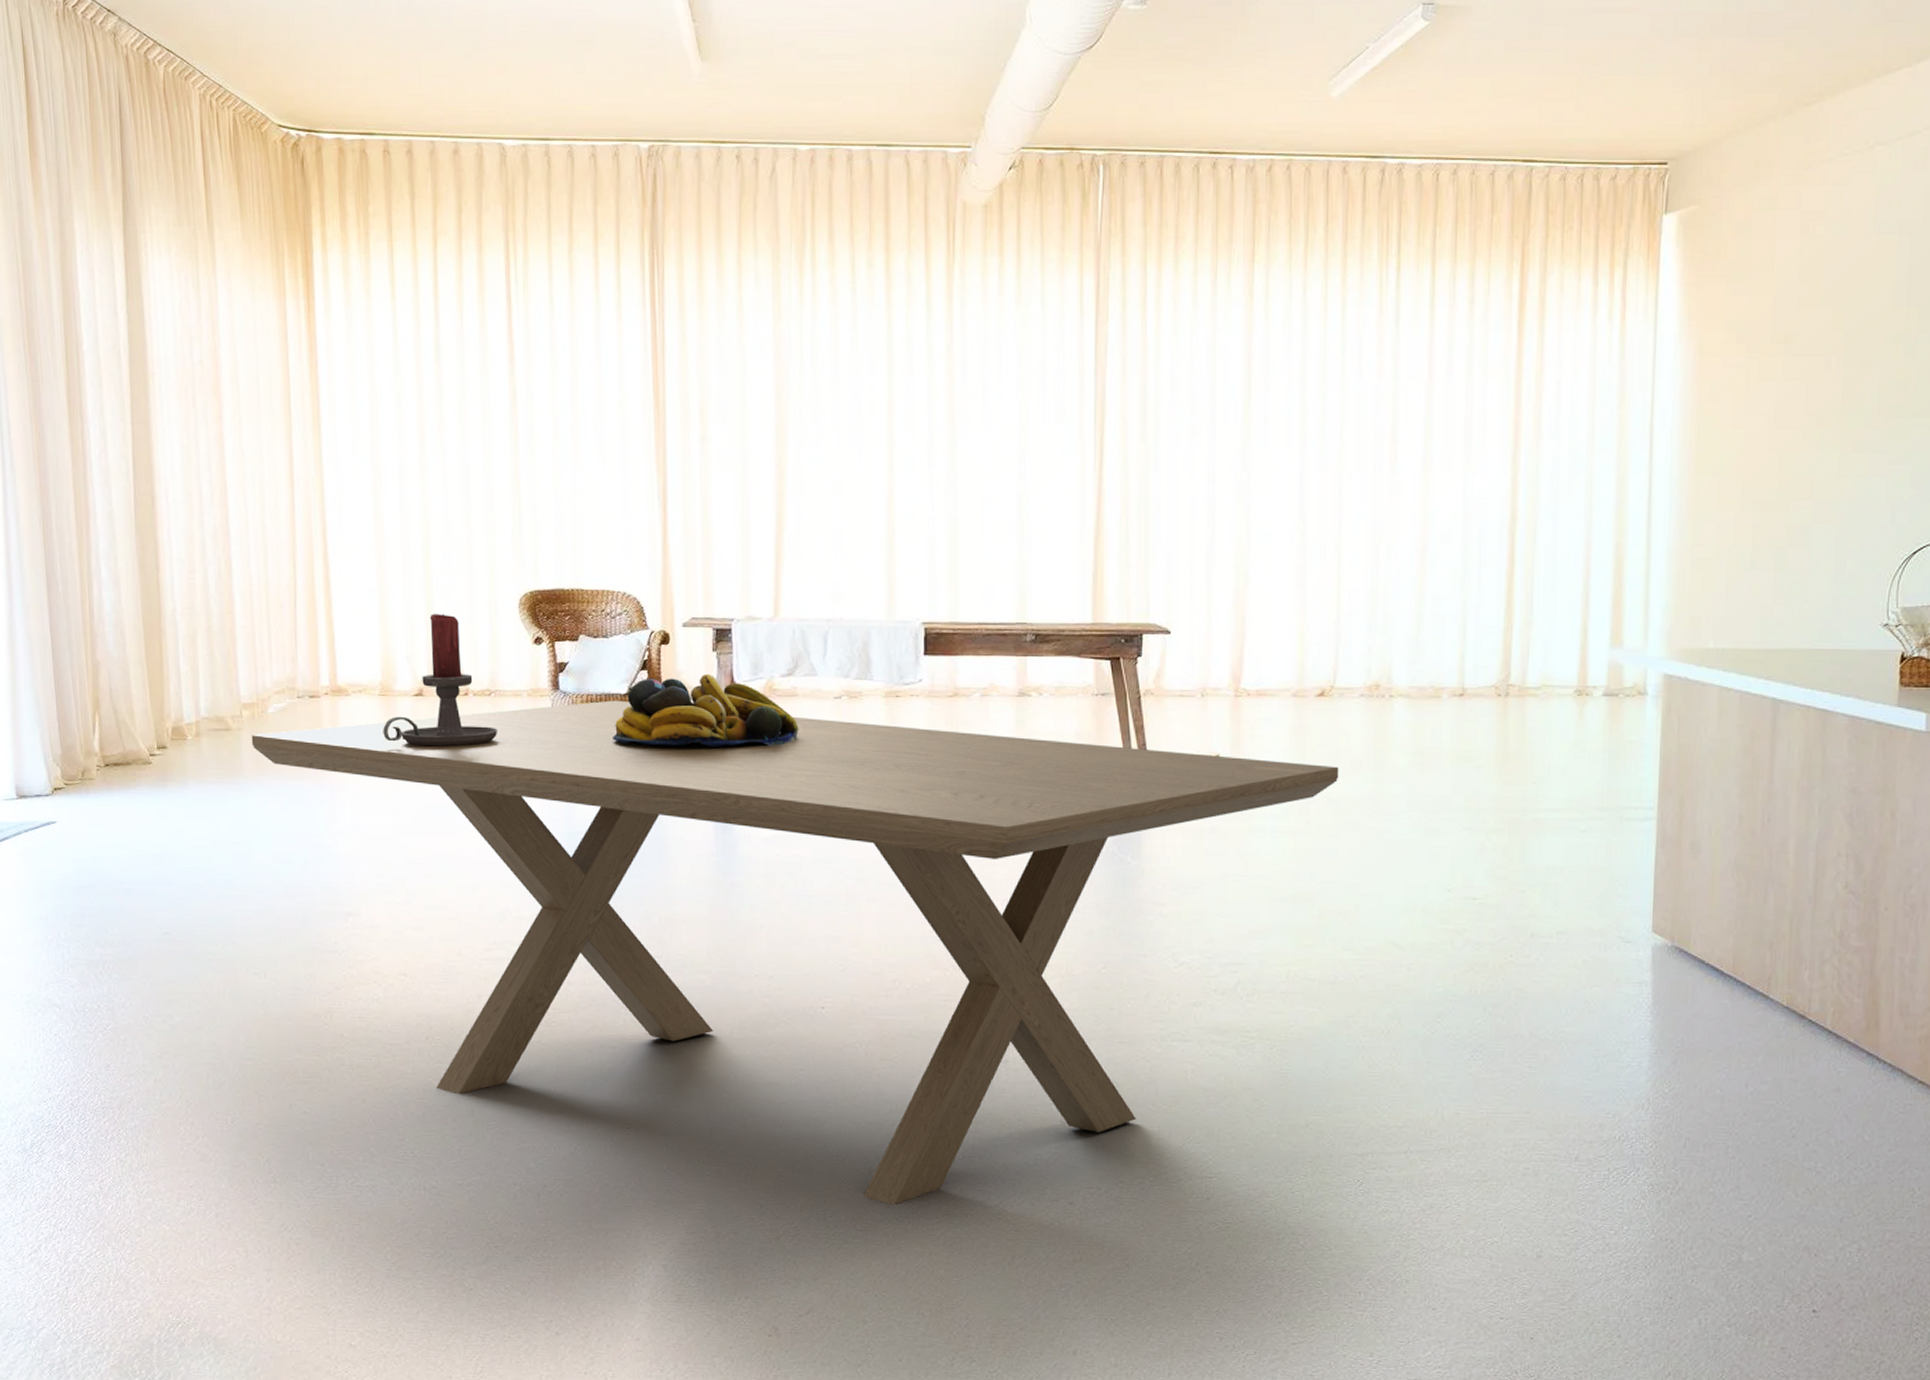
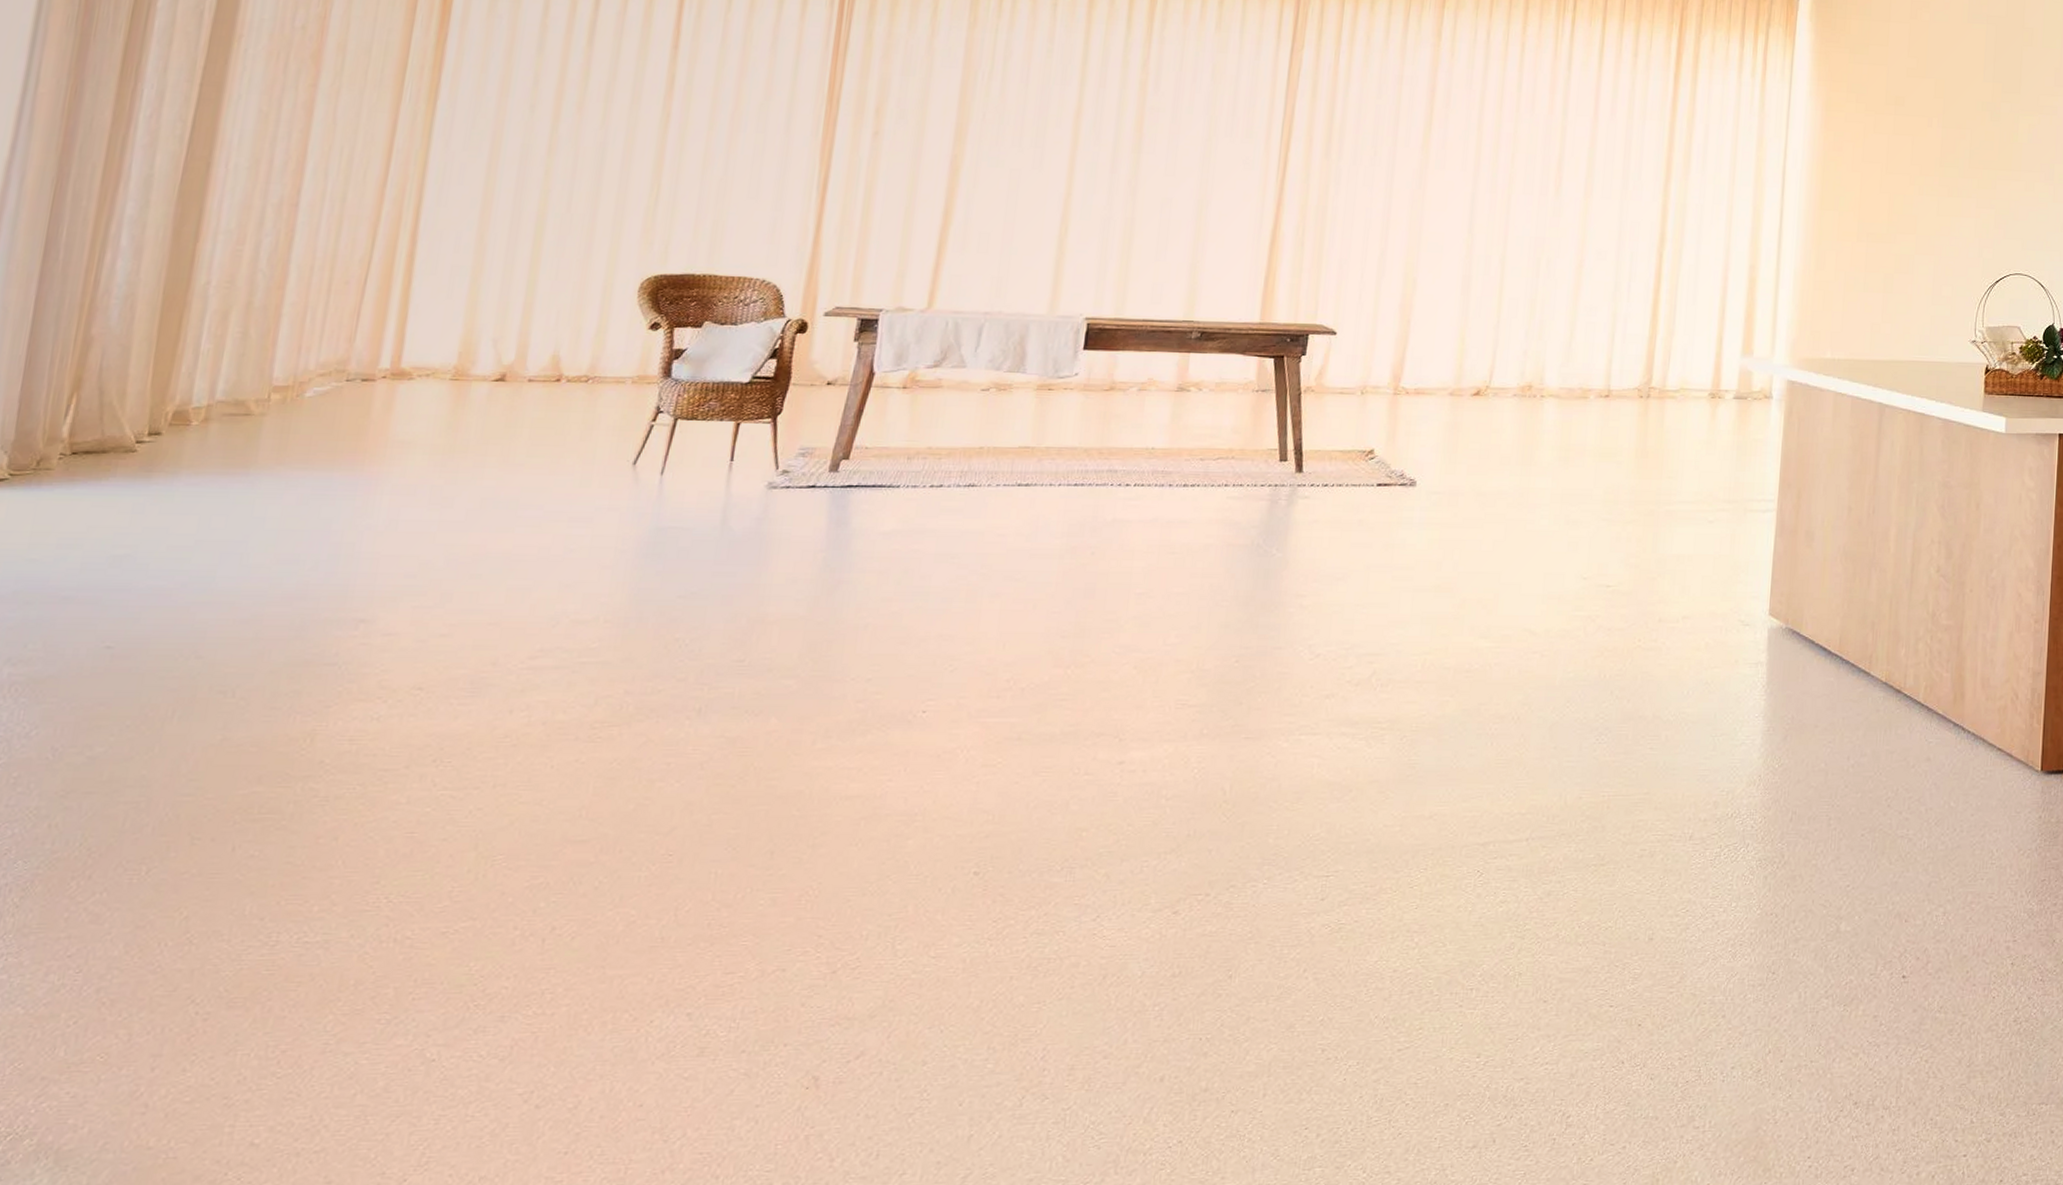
dining table: present [251,700,1339,1205] -> none [275,389,1489,927]
candle holder: present [383,614,498,747] -> none [446,295,590,436]
fruit bowl: present [613,673,799,748] -> none [725,363,939,439]

